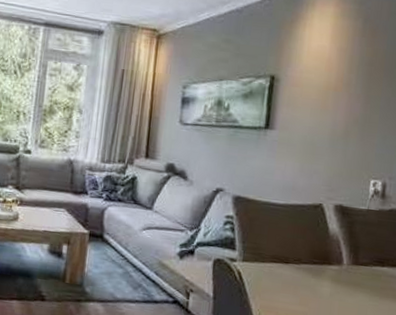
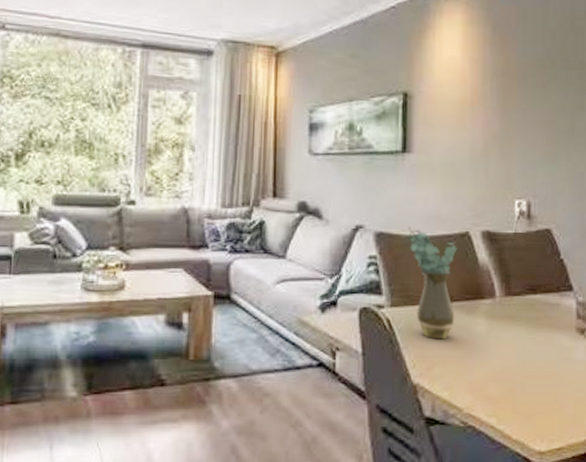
vase: none [263,194,310,296] -> present [408,227,457,340]

